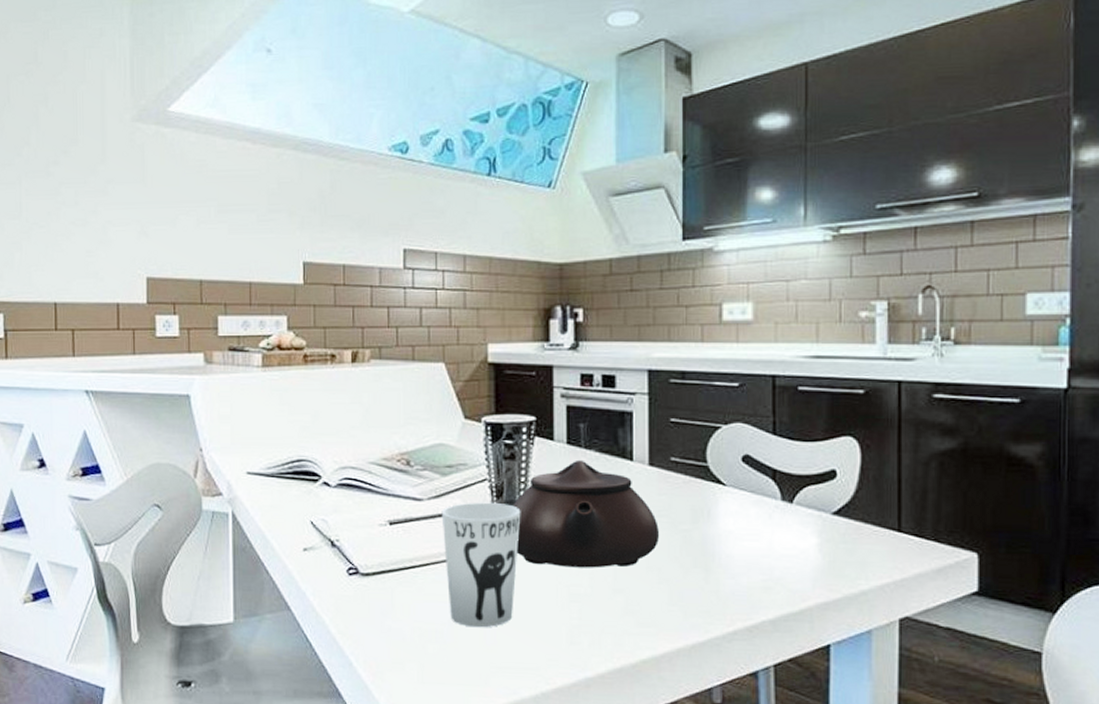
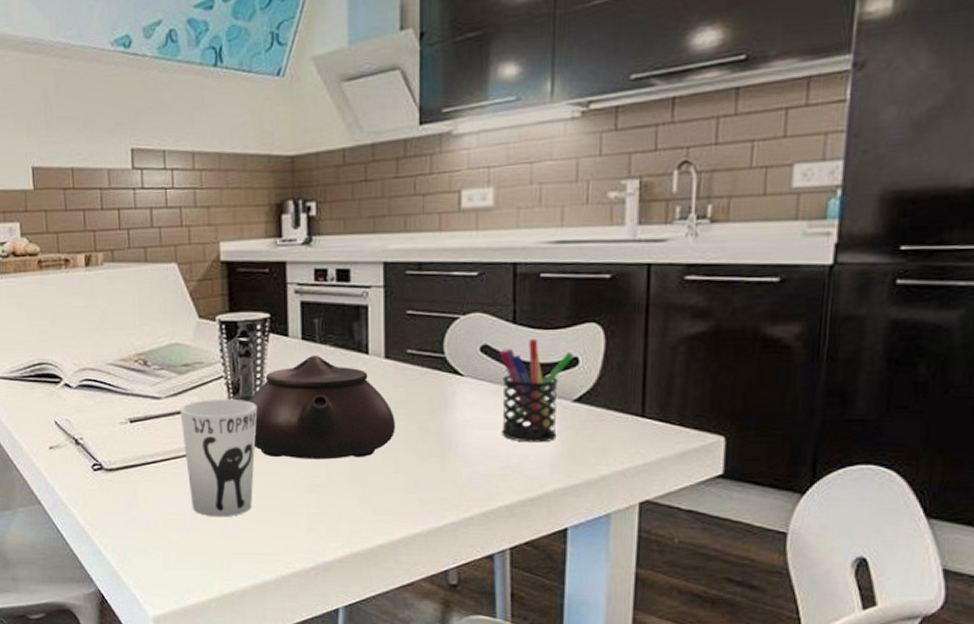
pen holder: none [761,450,832,555] -> present [500,339,574,443]

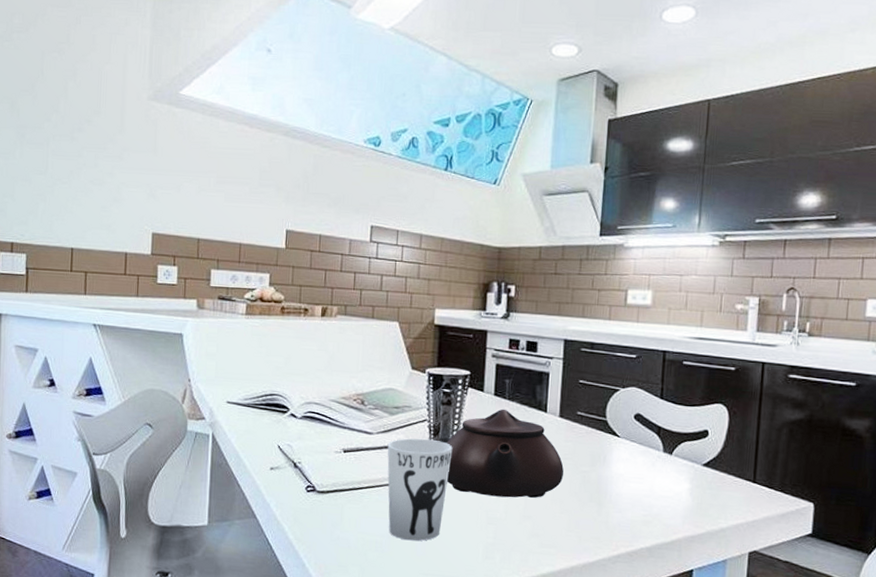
pen holder: present [500,339,574,443] -> none [646,412,705,497]

